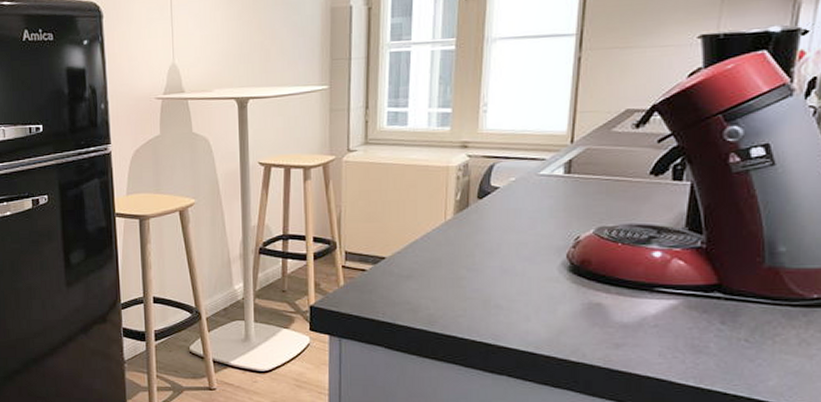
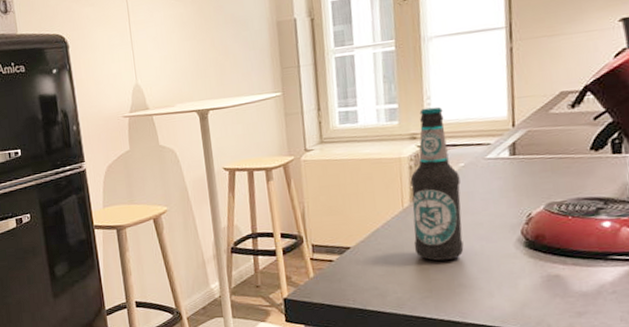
bottle: none [452,114,509,280] -> present [410,106,464,261]

